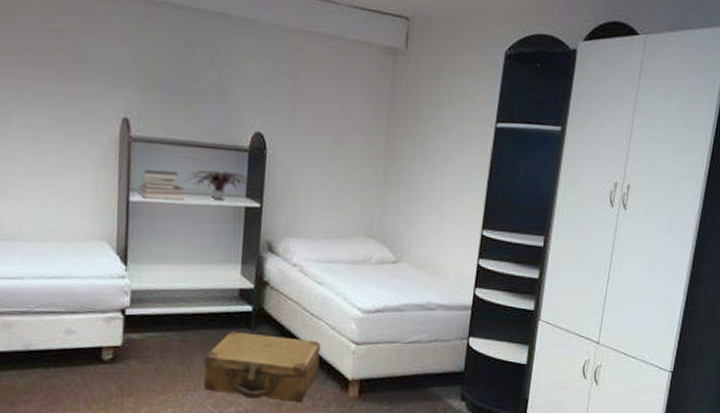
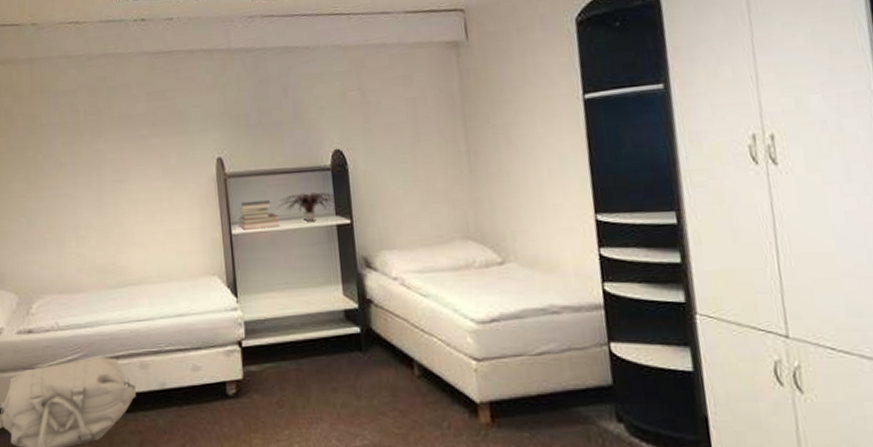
suitcase: present [204,331,321,401] -> none [321,355,441,431]

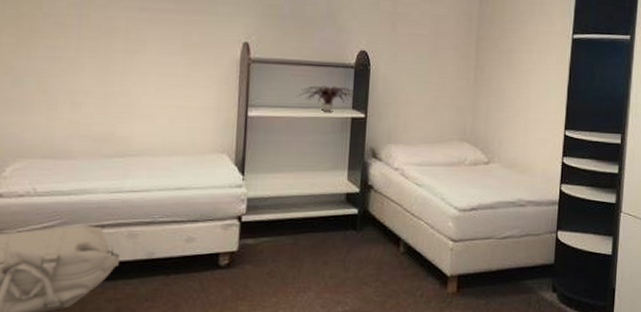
books: present [238,200,280,230] -> none [256,87,298,114]

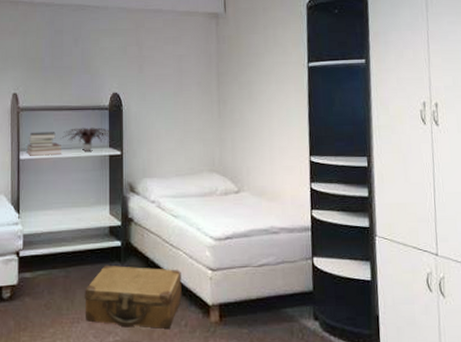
books: none [256,87,298,114] -> present [26,132,61,156]
suitcase: none [313,233,421,299] -> present [85,265,182,329]

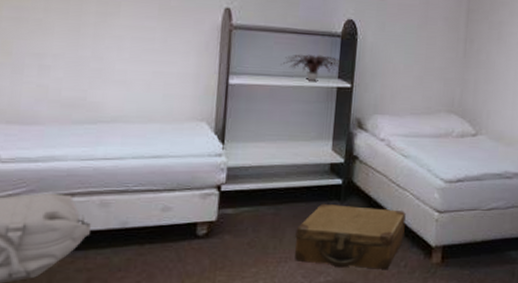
books: present [26,132,61,156] -> none [238,54,281,83]

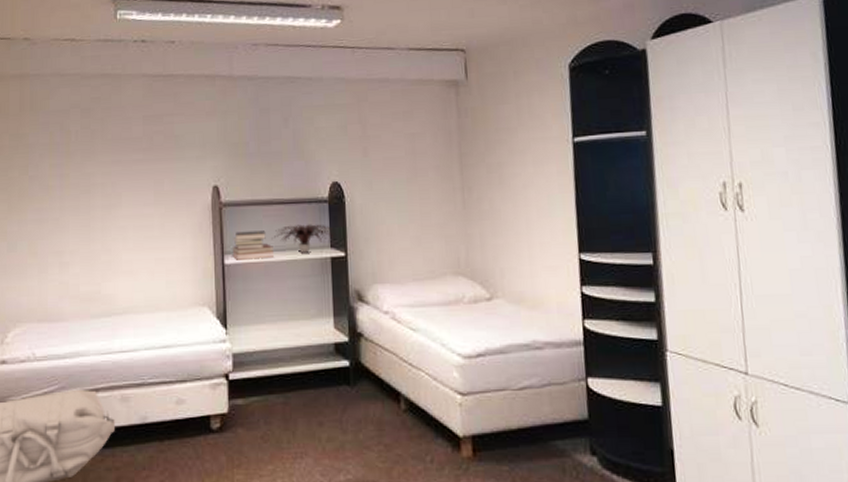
books: none [238,54,281,83] -> present [232,230,274,260]
suitcase: present [295,203,406,269] -> none [308,389,426,465]

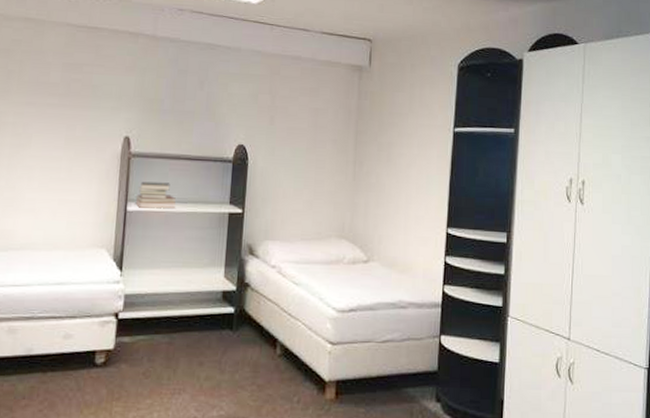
plant: present [271,224,336,253] -> none [175,180,236,207]

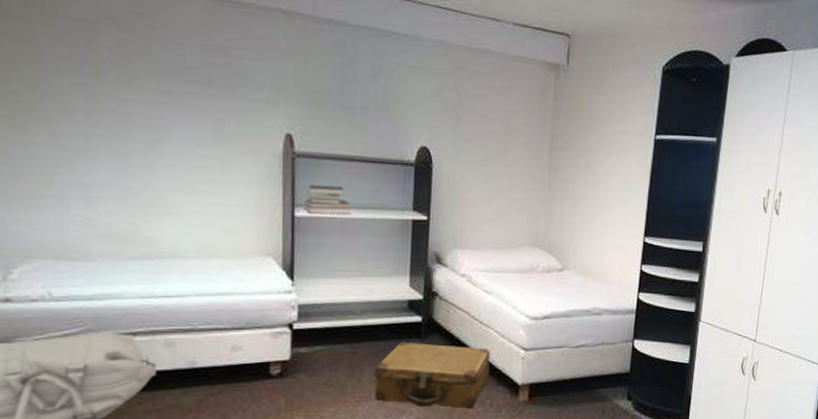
suitcase: none [188,332,298,404] -> present [374,341,490,408]

